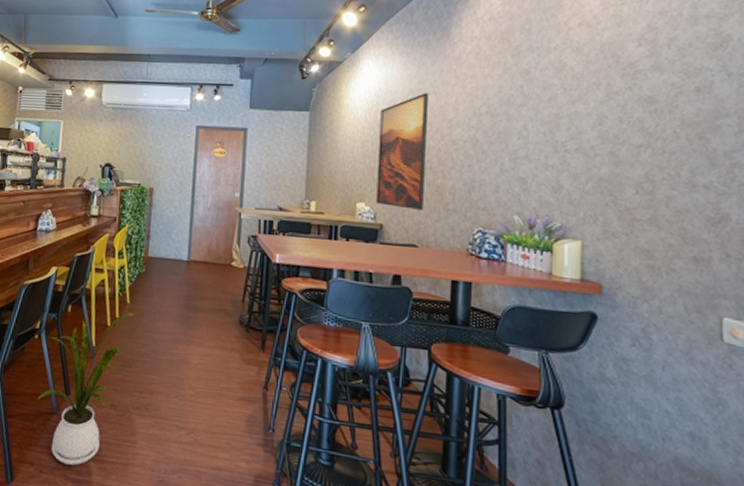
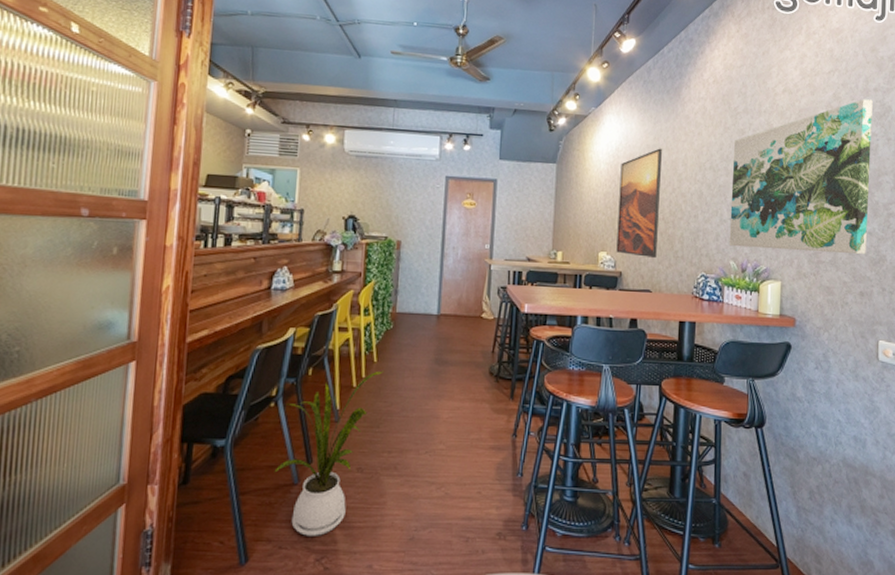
wall art: none [512,28,704,213] -> present [729,99,873,255]

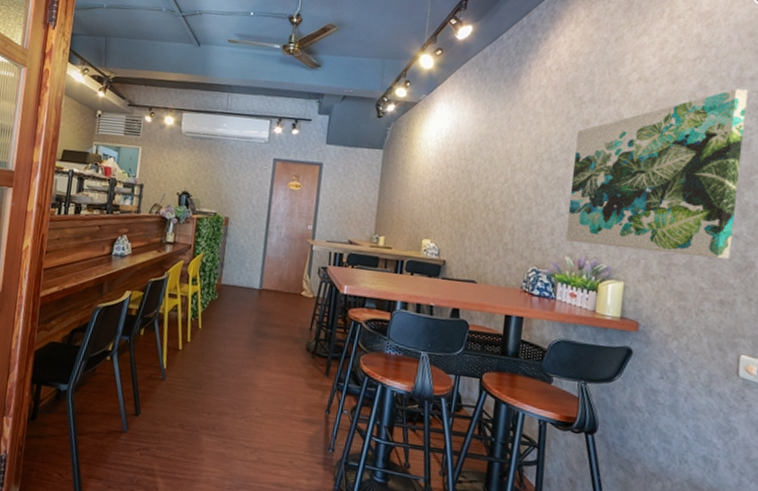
house plant: present [274,371,385,536] -> none [107,337,208,481]
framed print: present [616,148,662,258] -> none [441,137,496,249]

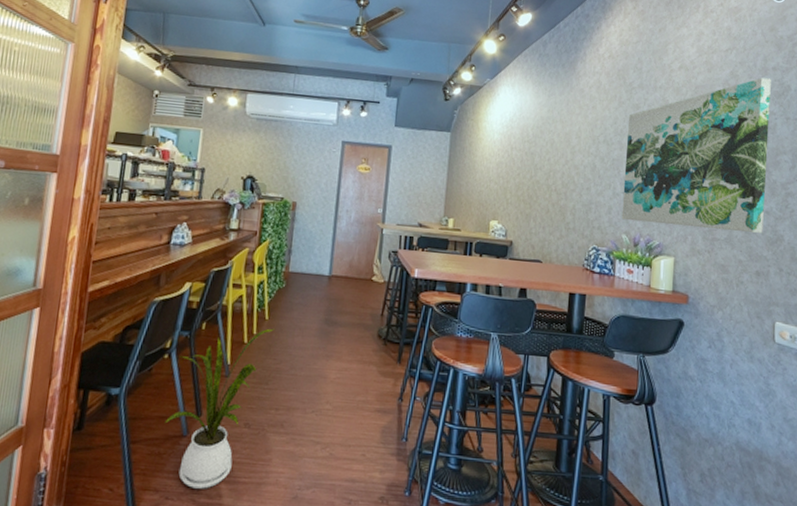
house plant: none [107,337,208,481] -> present [164,328,276,489]

